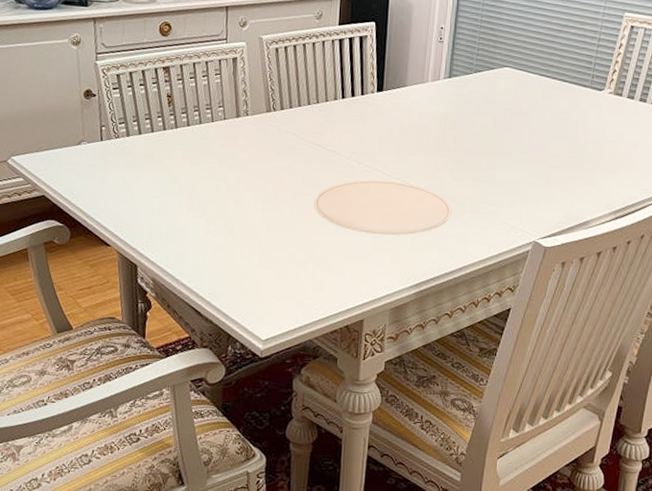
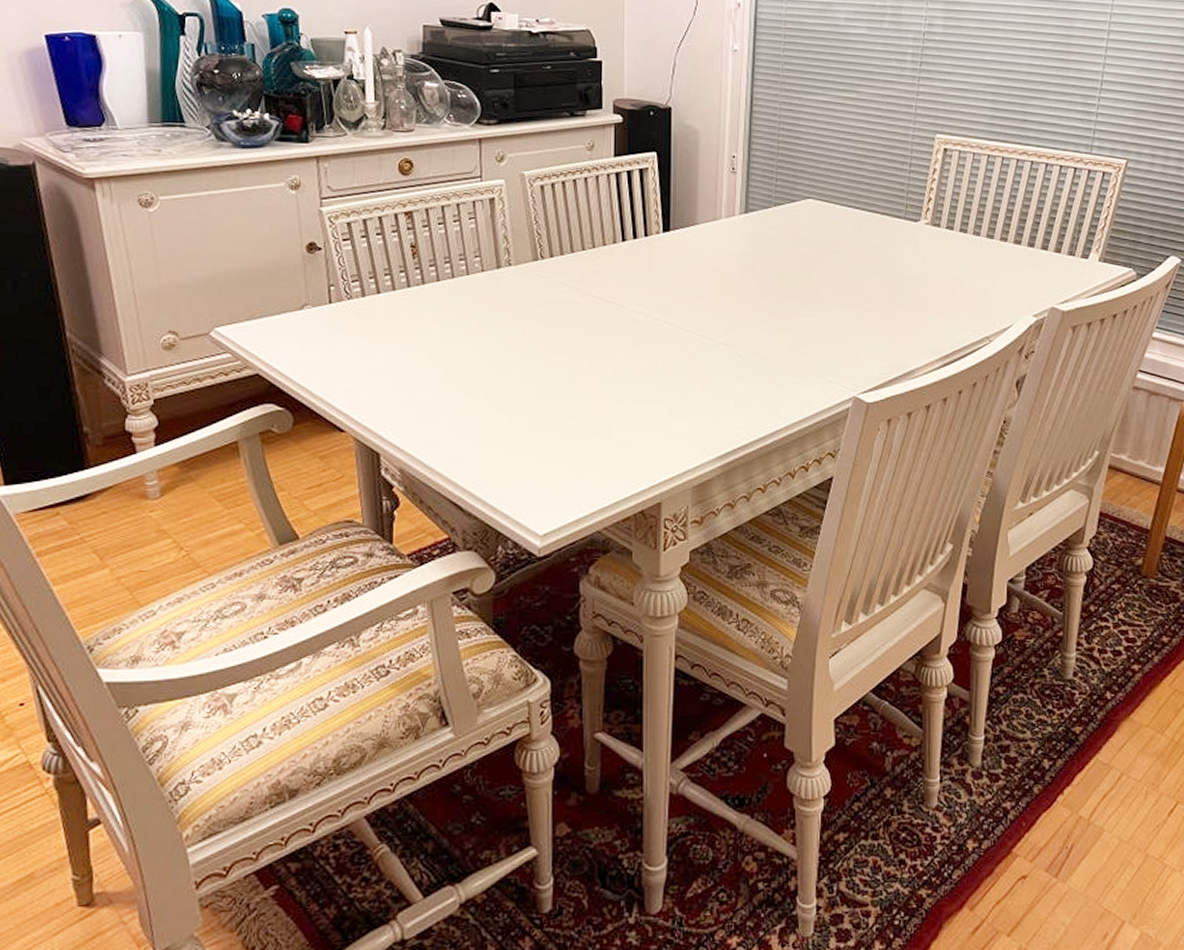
plate: present [314,180,452,235] -> none [595,335,758,400]

